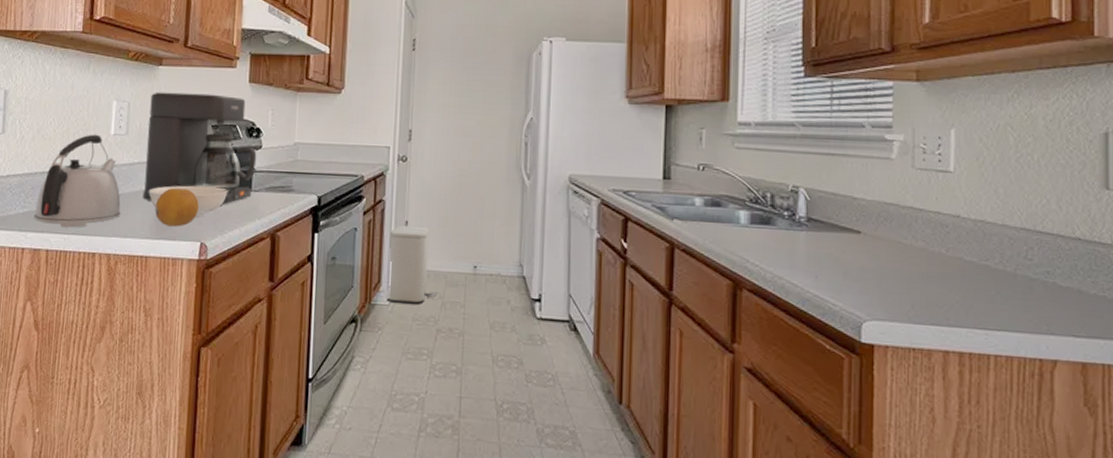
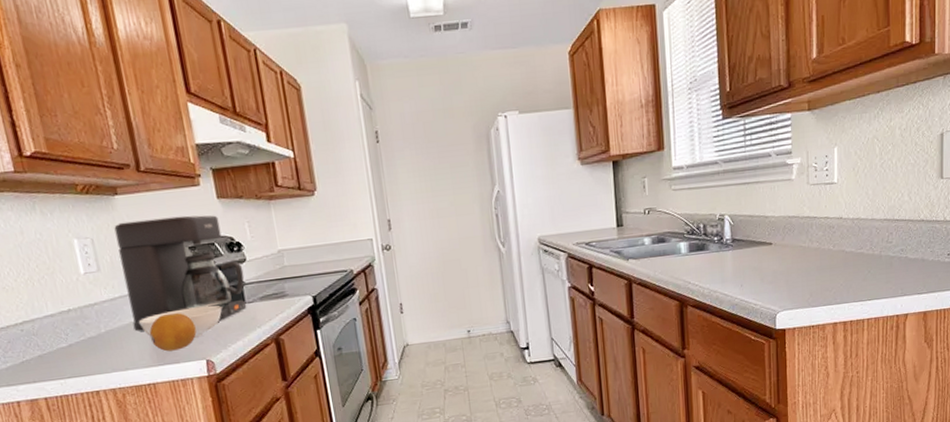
kettle: present [33,134,121,228] -> none [17,276,116,374]
pedal bin: present [386,225,437,304] -> none [385,305,440,376]

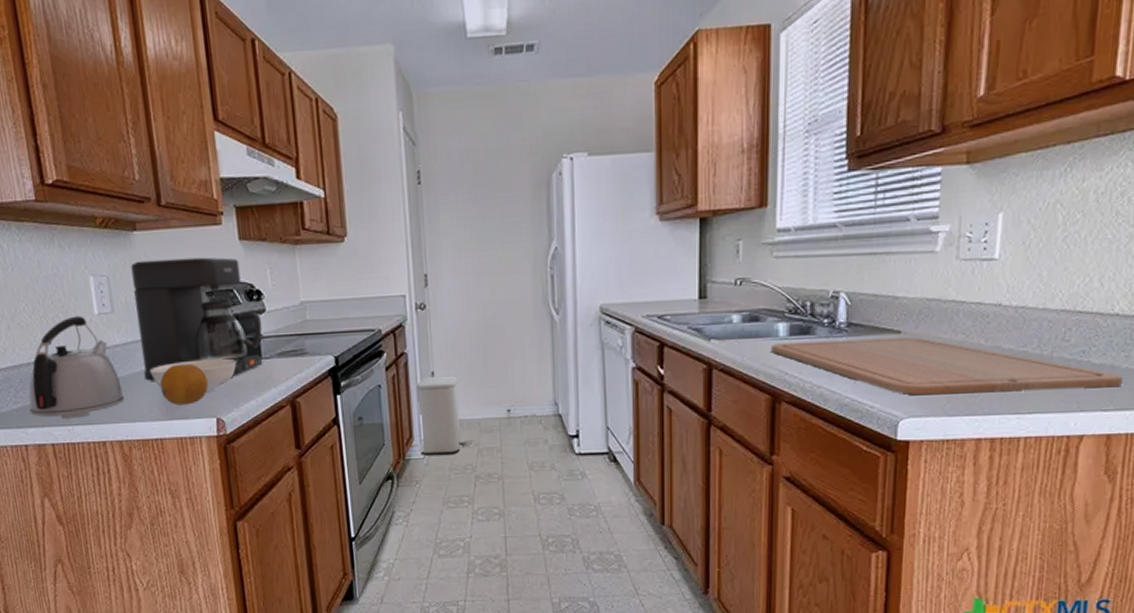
kettle: none [17,276,116,374] -> present [28,316,125,419]
pedal bin: none [385,305,440,376] -> present [413,375,472,455]
chopping board: none [676,247,930,293] -> present [771,337,1123,396]

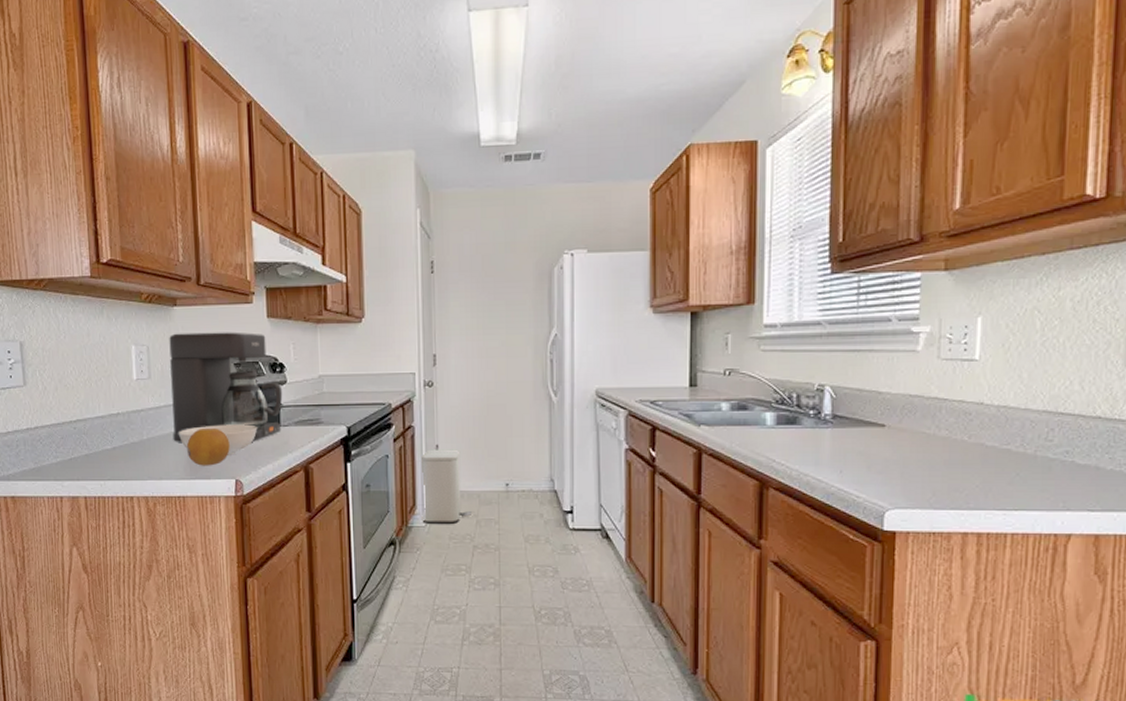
kettle: present [28,316,125,419] -> none [67,380,154,474]
chopping board: present [771,337,1123,396] -> none [759,431,1108,488]

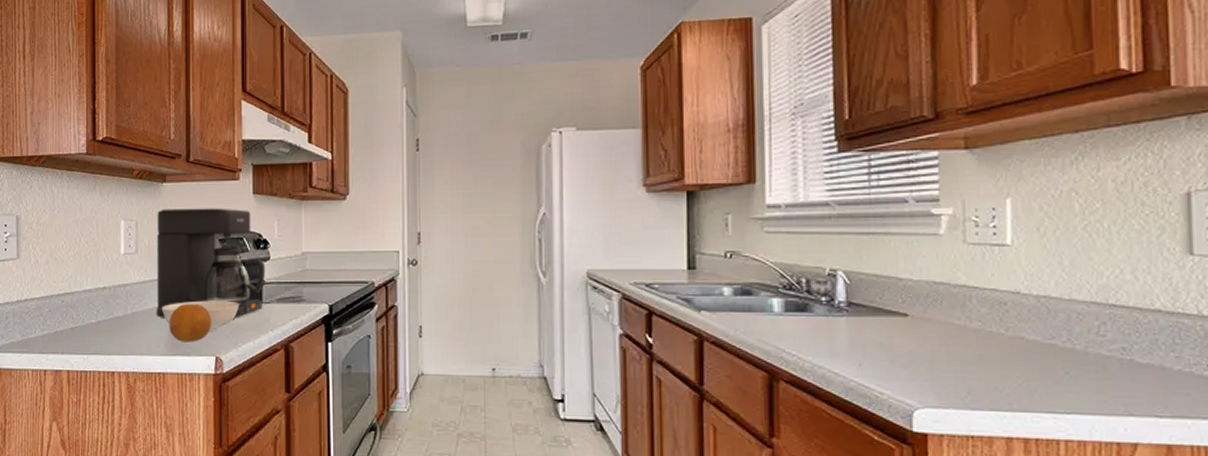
pedal bin: present [419,449,472,524] -> none [402,330,456,410]

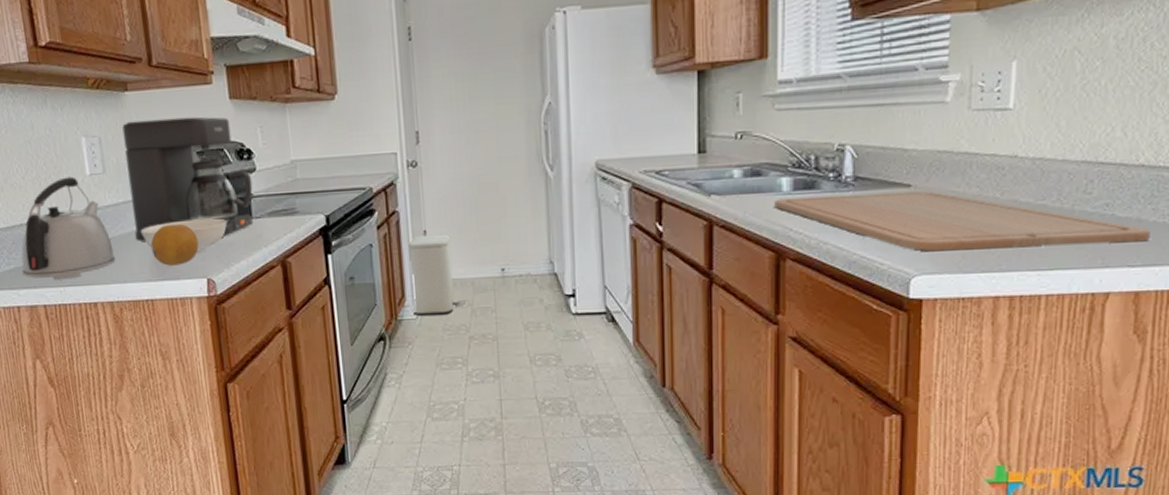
kettle: none [53,254,136,348] -> present [21,176,116,280]
pedal bin: none [402,330,456,410] -> present [405,234,466,316]
chopping board: none [766,319,1177,391] -> present [774,191,1150,252]

